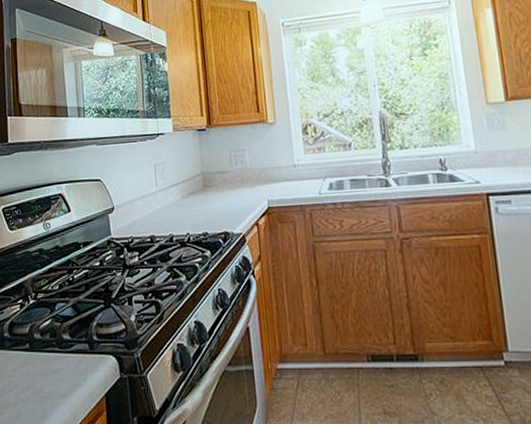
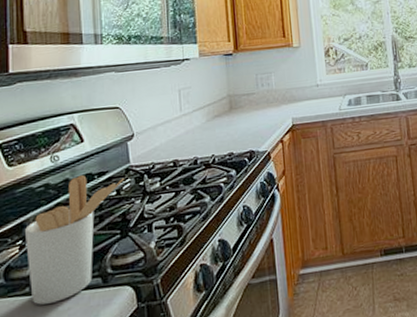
utensil holder: none [24,243,106,361] -> present [25,174,124,305]

